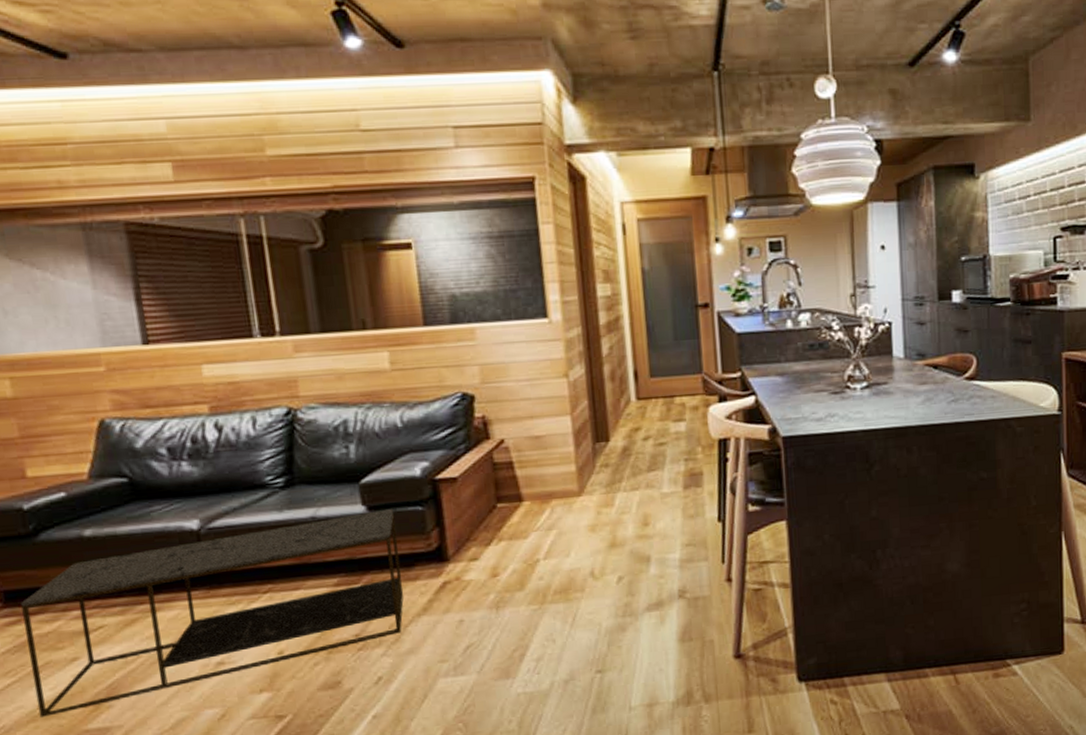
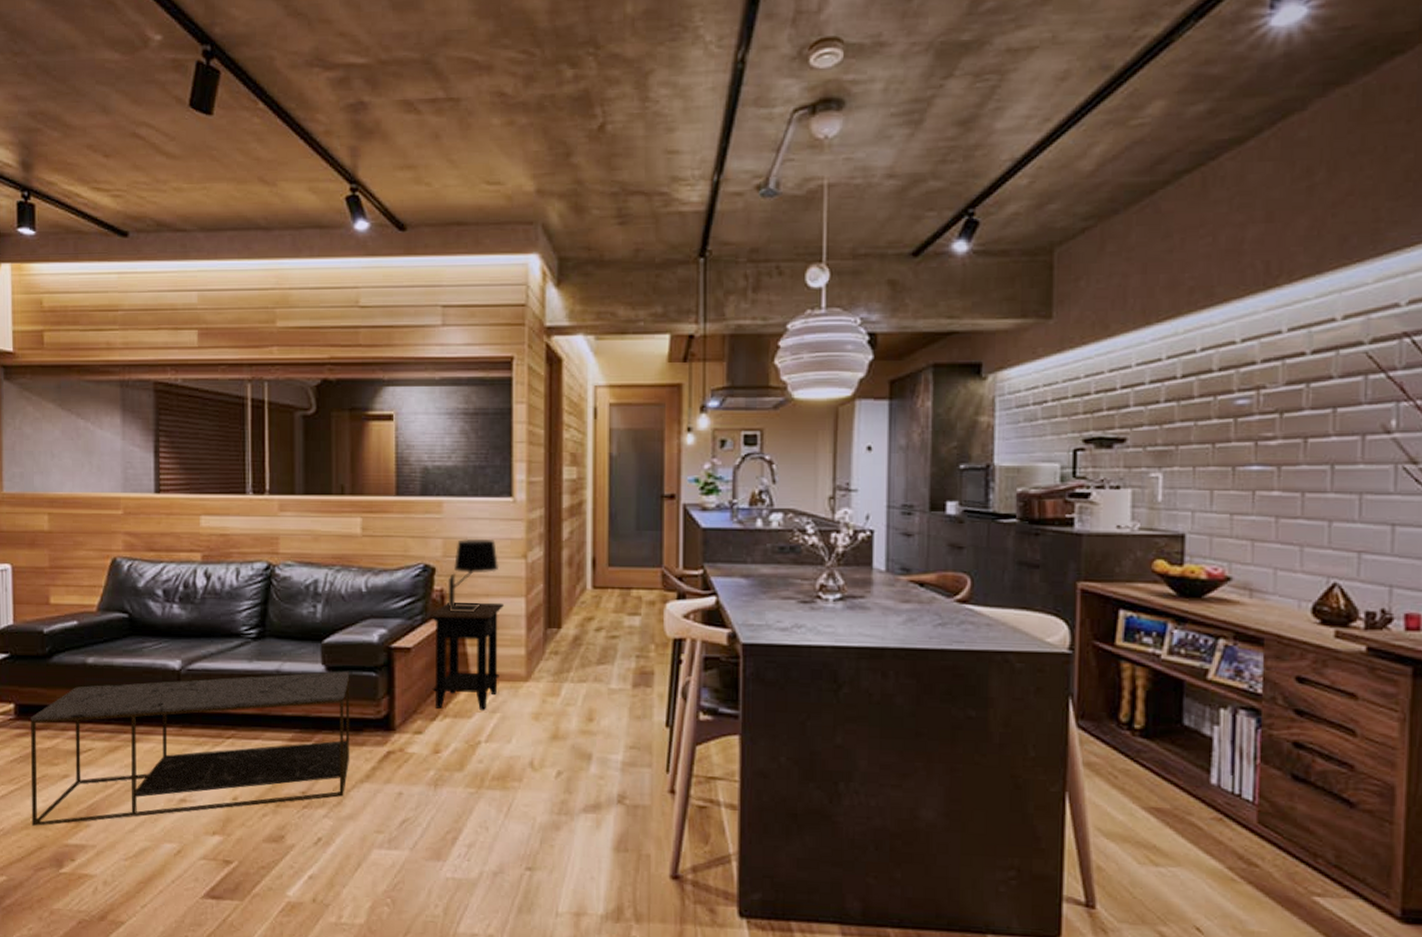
side table: none [471,423,552,534] -> present [428,602,505,710]
table lamp: none [489,362,541,438] -> present [448,538,500,613]

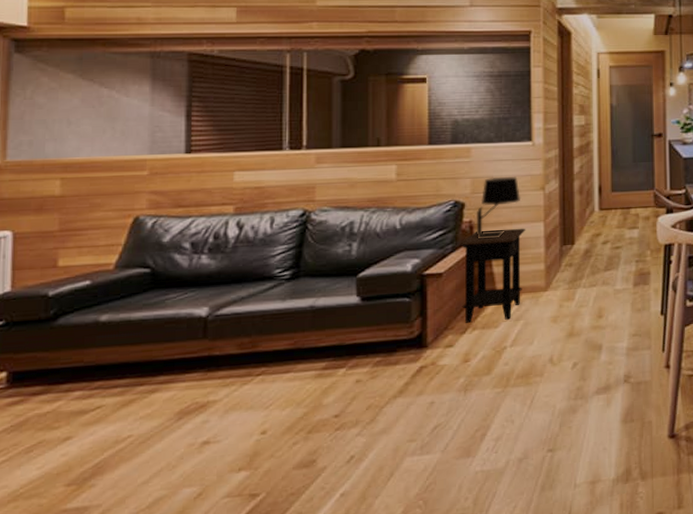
coffee table: present [30,671,350,826] -> none [21,299,384,497]

